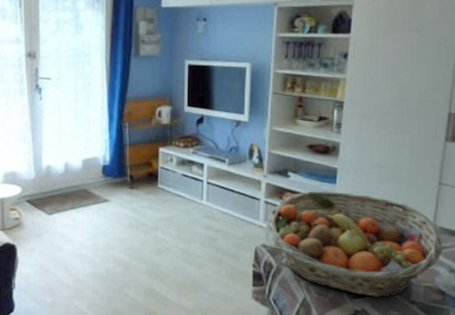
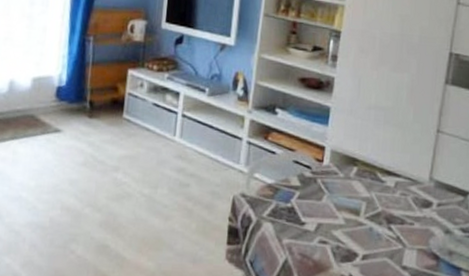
fruit basket: present [267,191,444,297] -> none [248,132,440,261]

